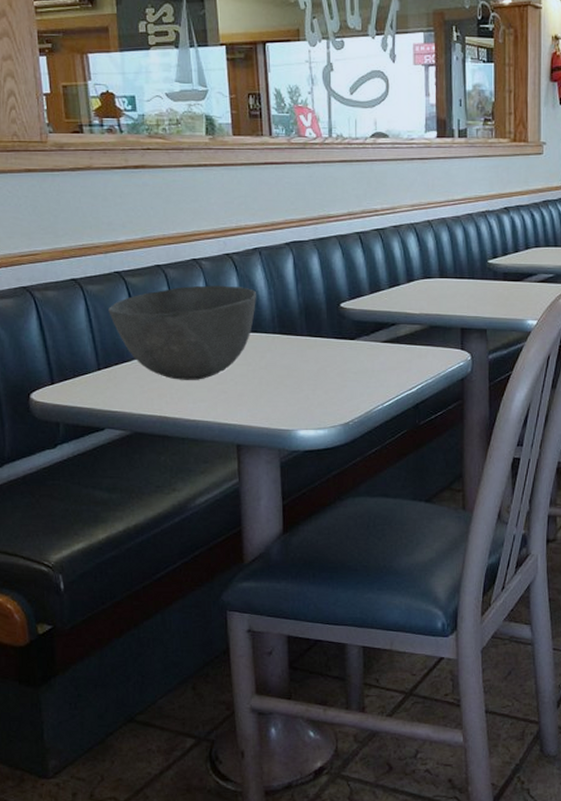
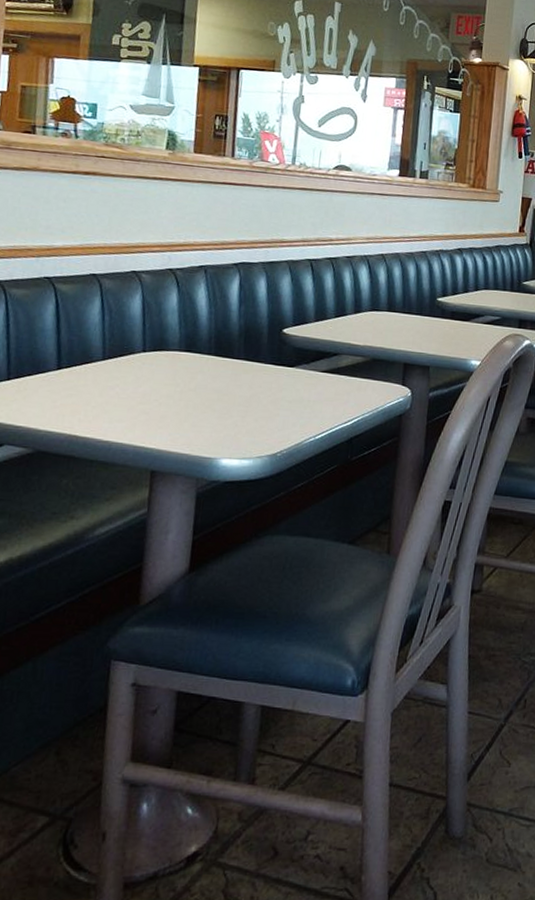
bowl: present [108,285,256,380] -> none [30,298,196,398]

